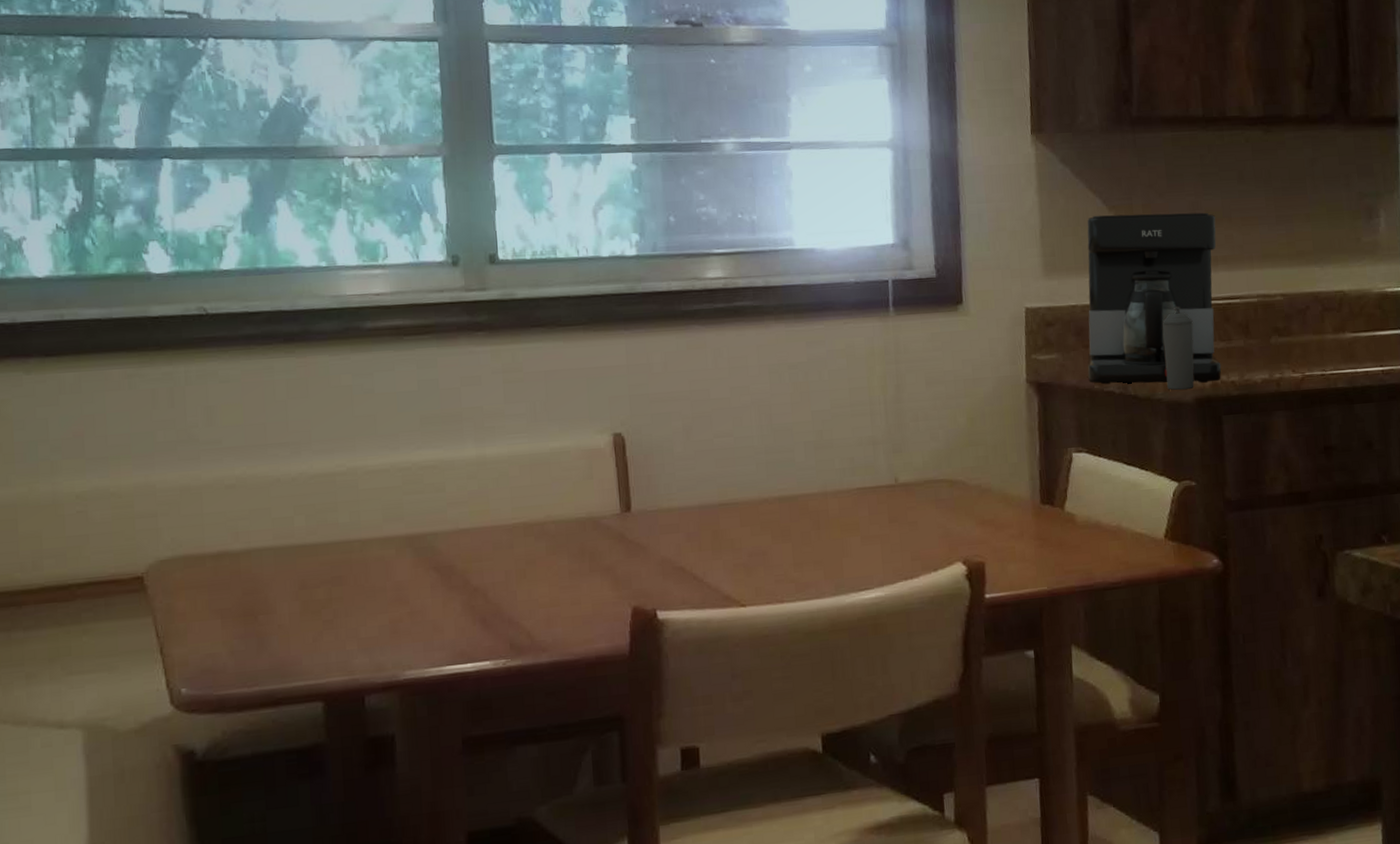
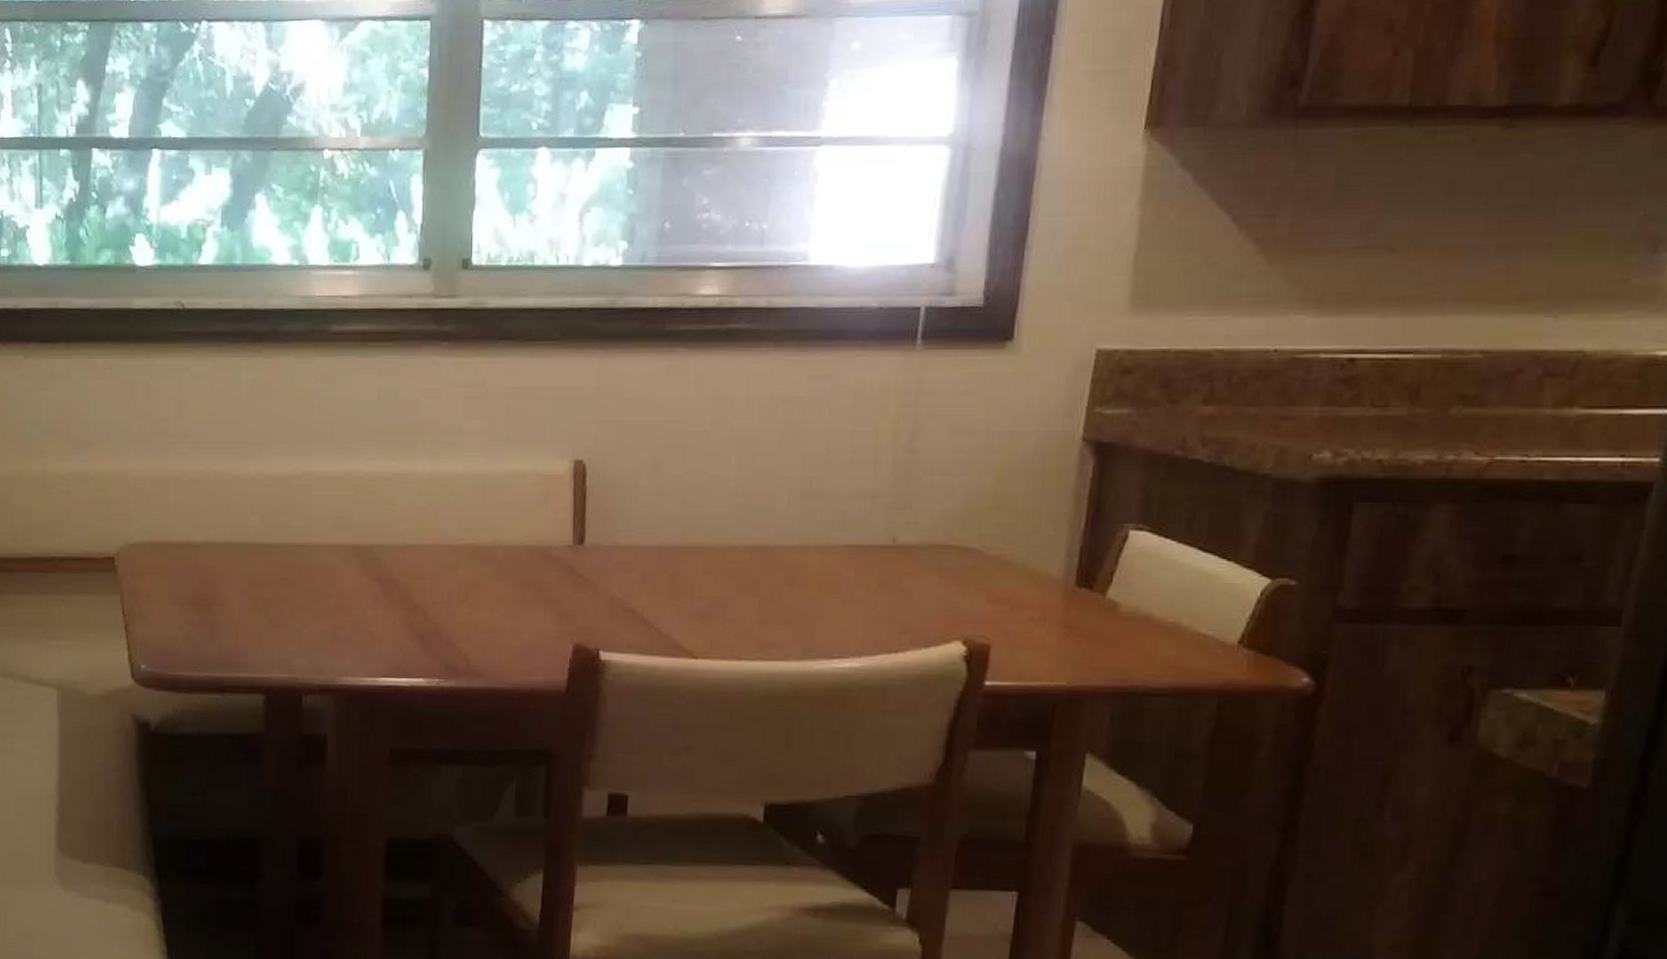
coffee maker: present [1087,212,1222,385] -> none [1168,236,1399,459]
canister: present [1162,306,1194,391] -> none [1280,359,1335,466]

